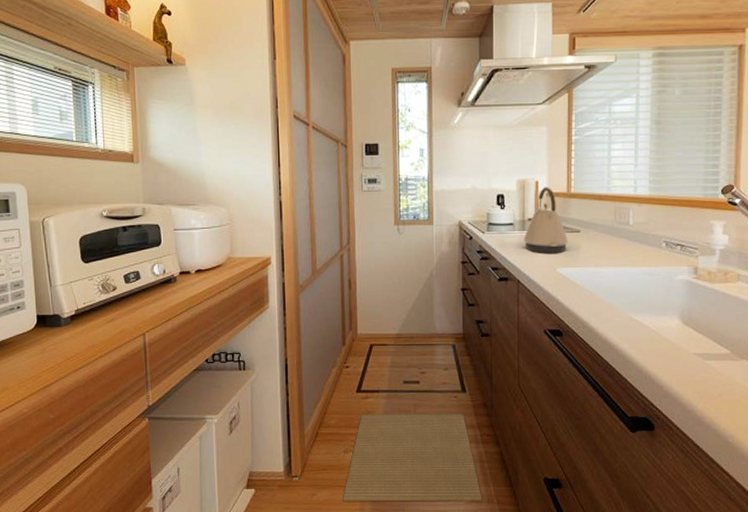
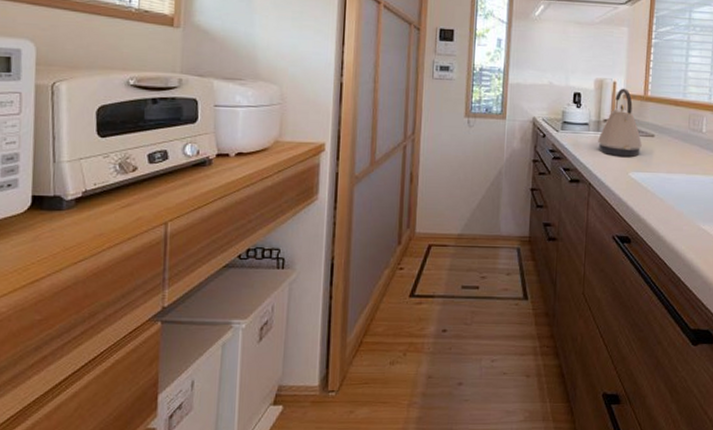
doormat: present [342,413,483,502] -> none [384,321,538,420]

